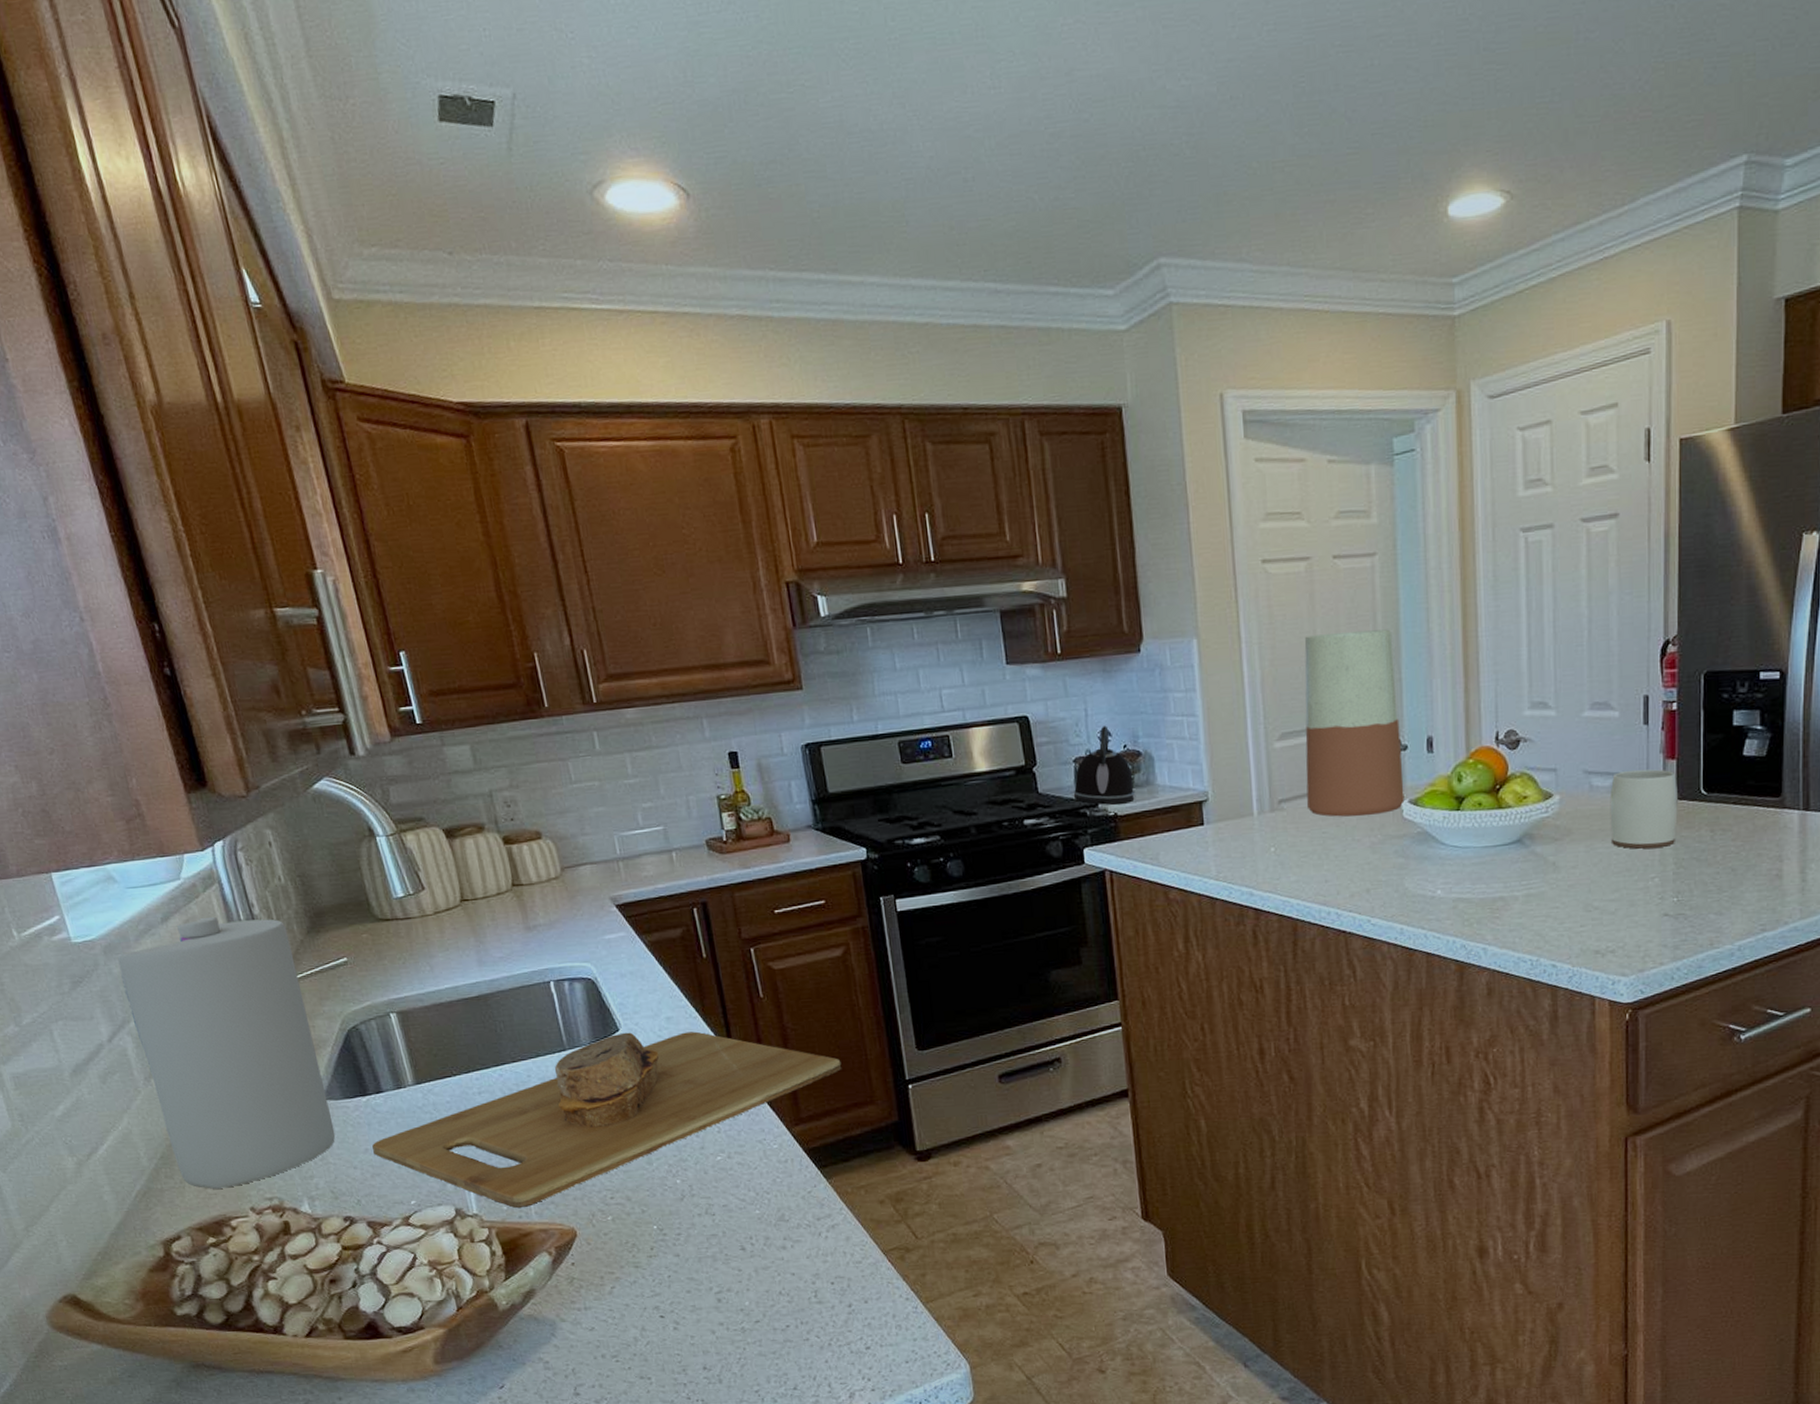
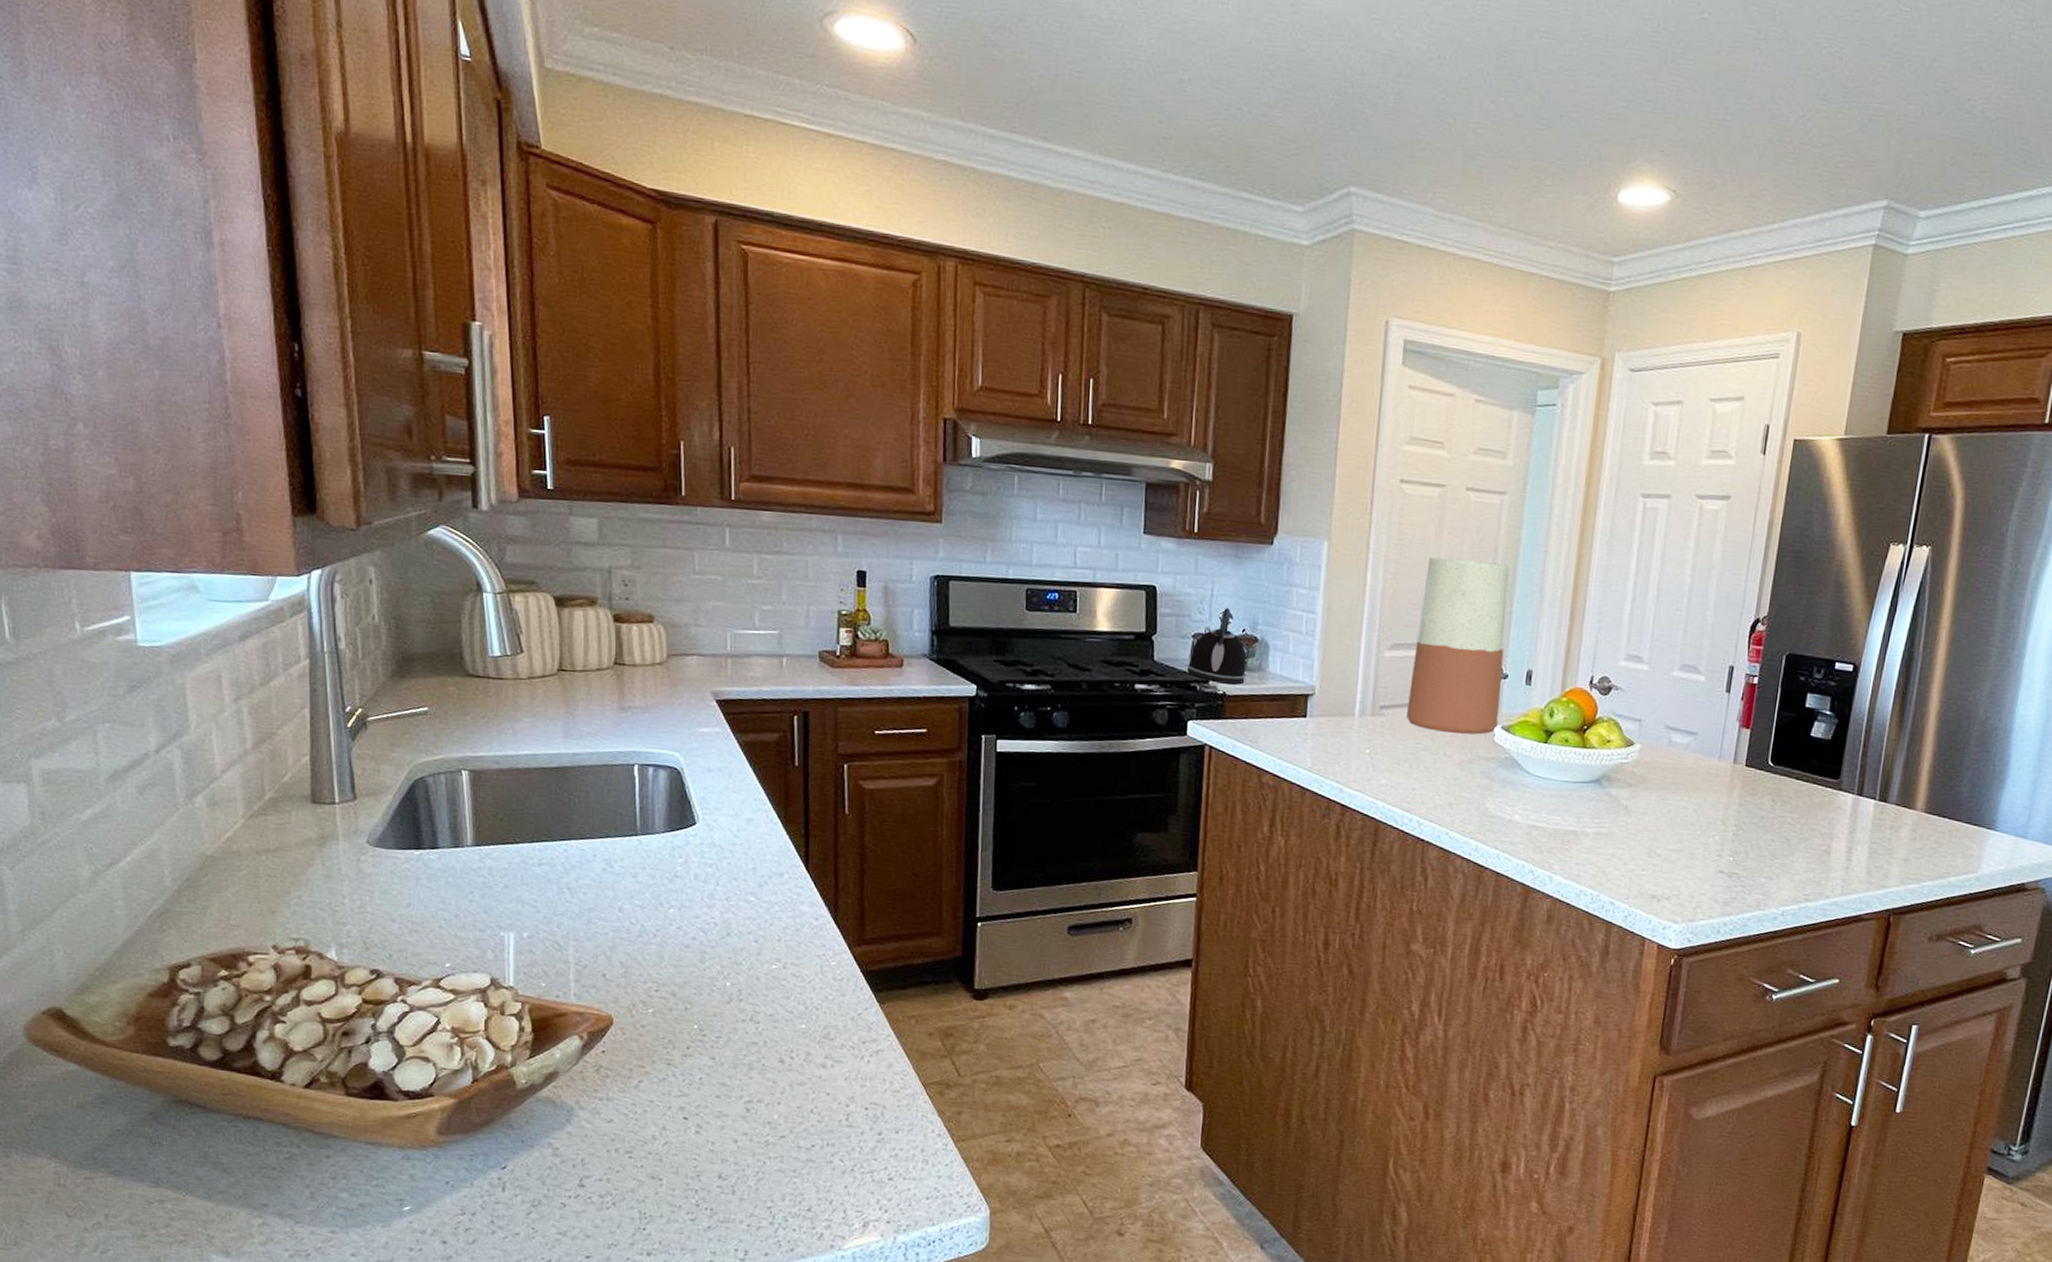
paper towel holder: present [117,916,336,1190] -> none [183,642,379,922]
cutting board: present [372,1031,842,1209] -> none [416,827,915,988]
mug: present [1610,769,1678,849] -> none [1680,732,1749,808]

